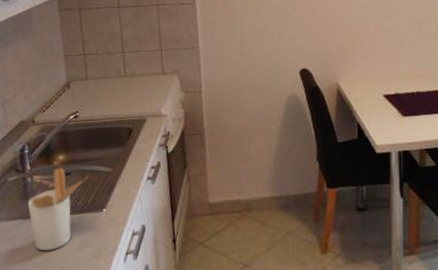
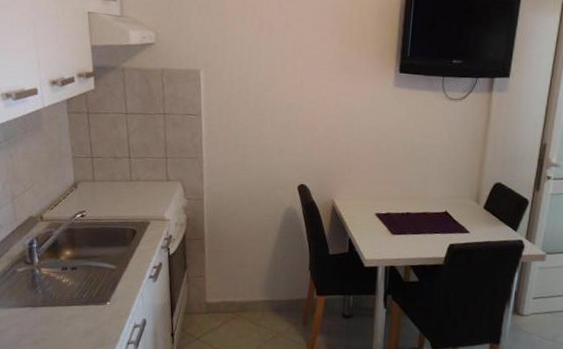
utensil holder: present [27,167,88,251] -> none [35,262,93,337]

